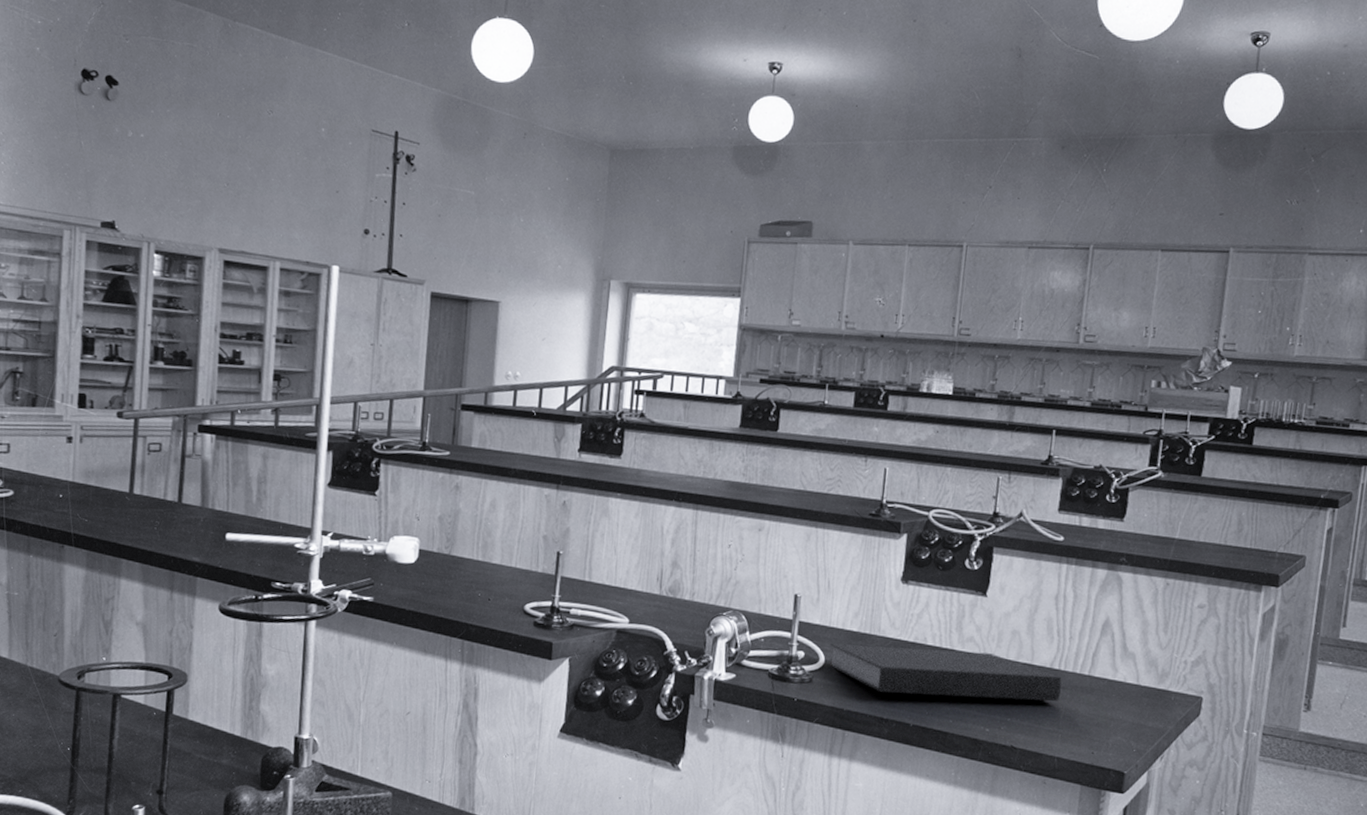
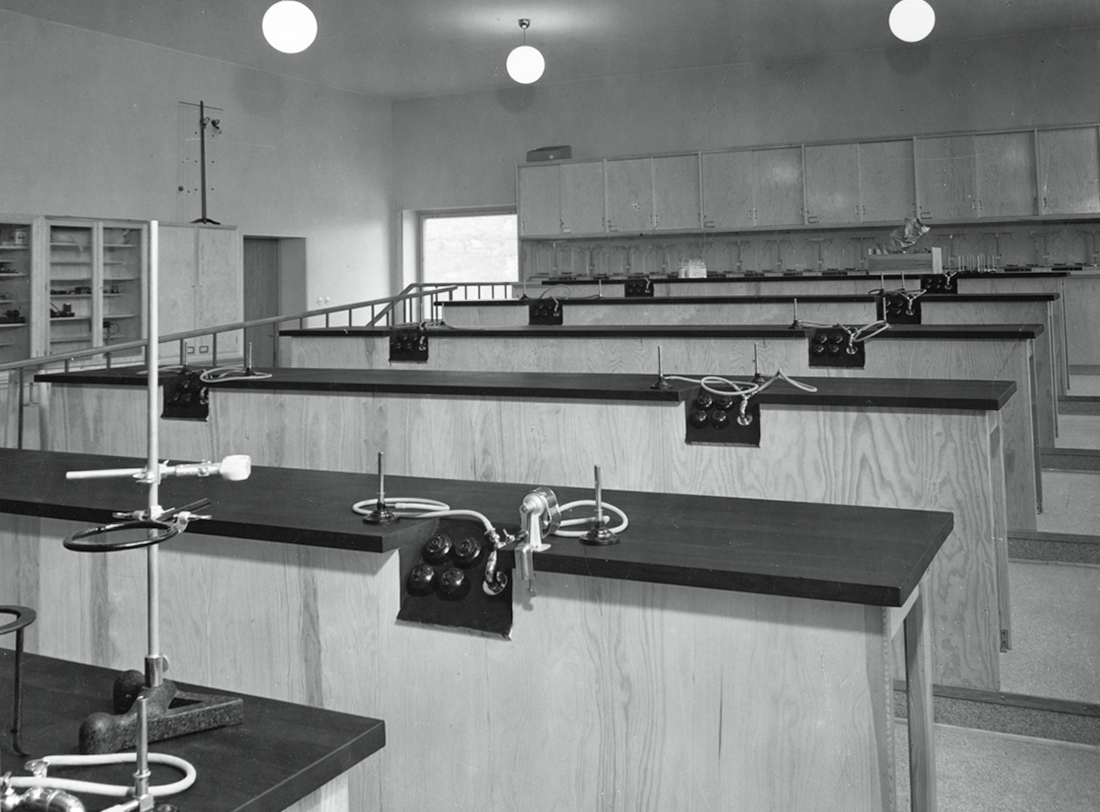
notebook: present [830,643,1062,702] -> none [631,497,834,544]

